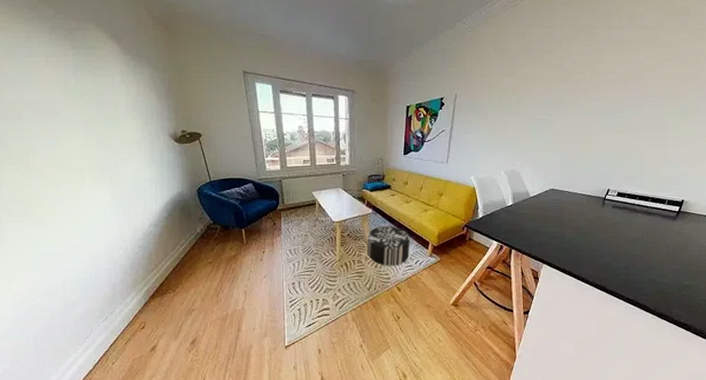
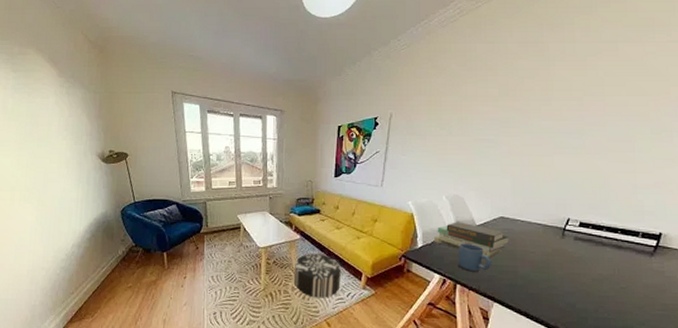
books: none [492,194,558,226] -> present [433,222,509,258]
mug: none [513,213,543,238] -> present [457,243,492,272]

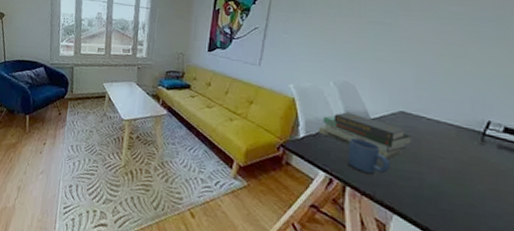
pouf: present [294,254,341,298] -> none [157,131,210,184]

